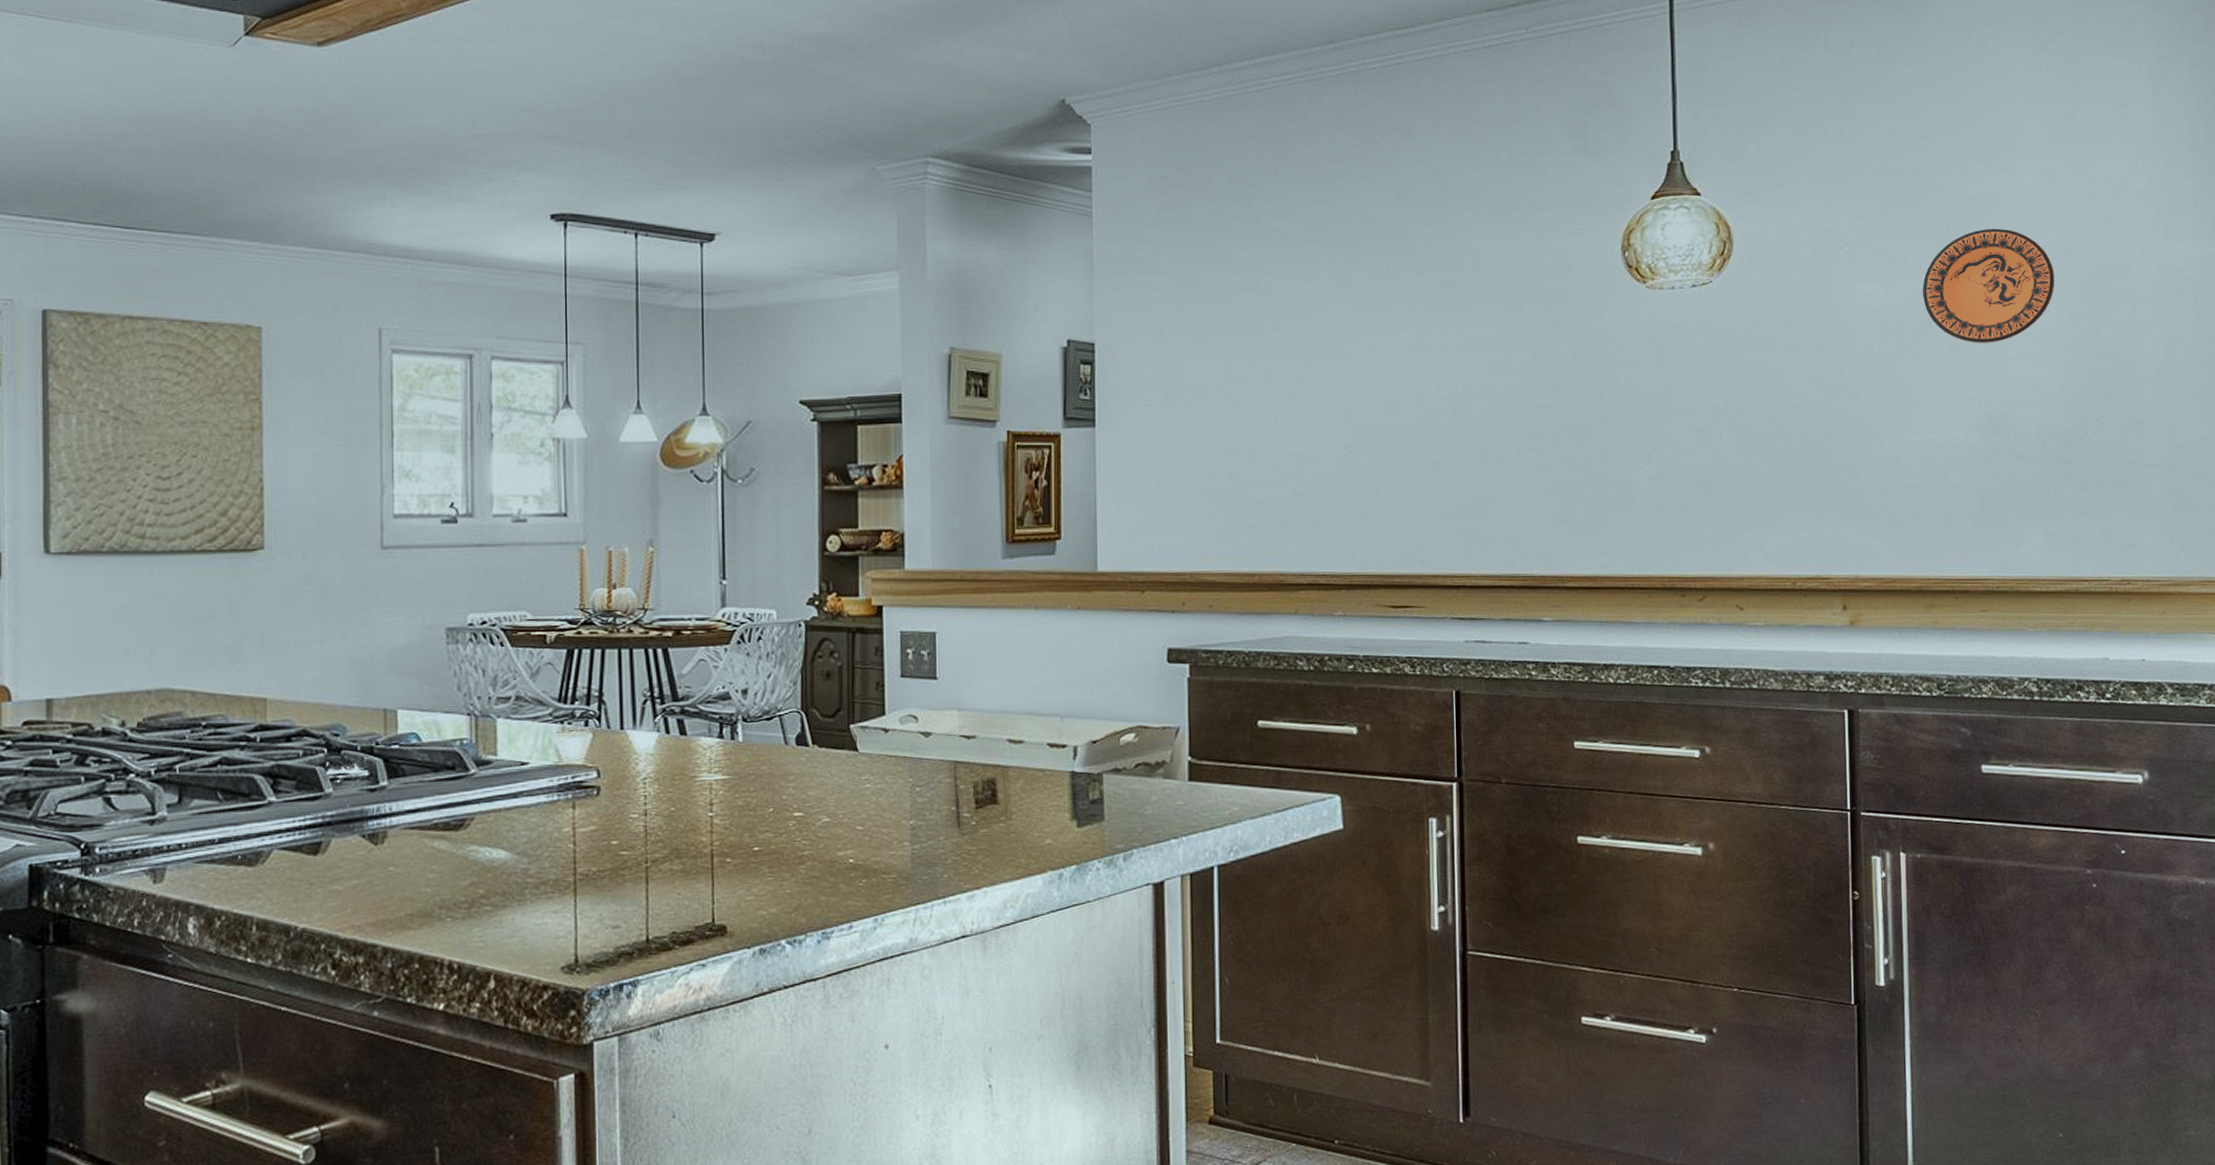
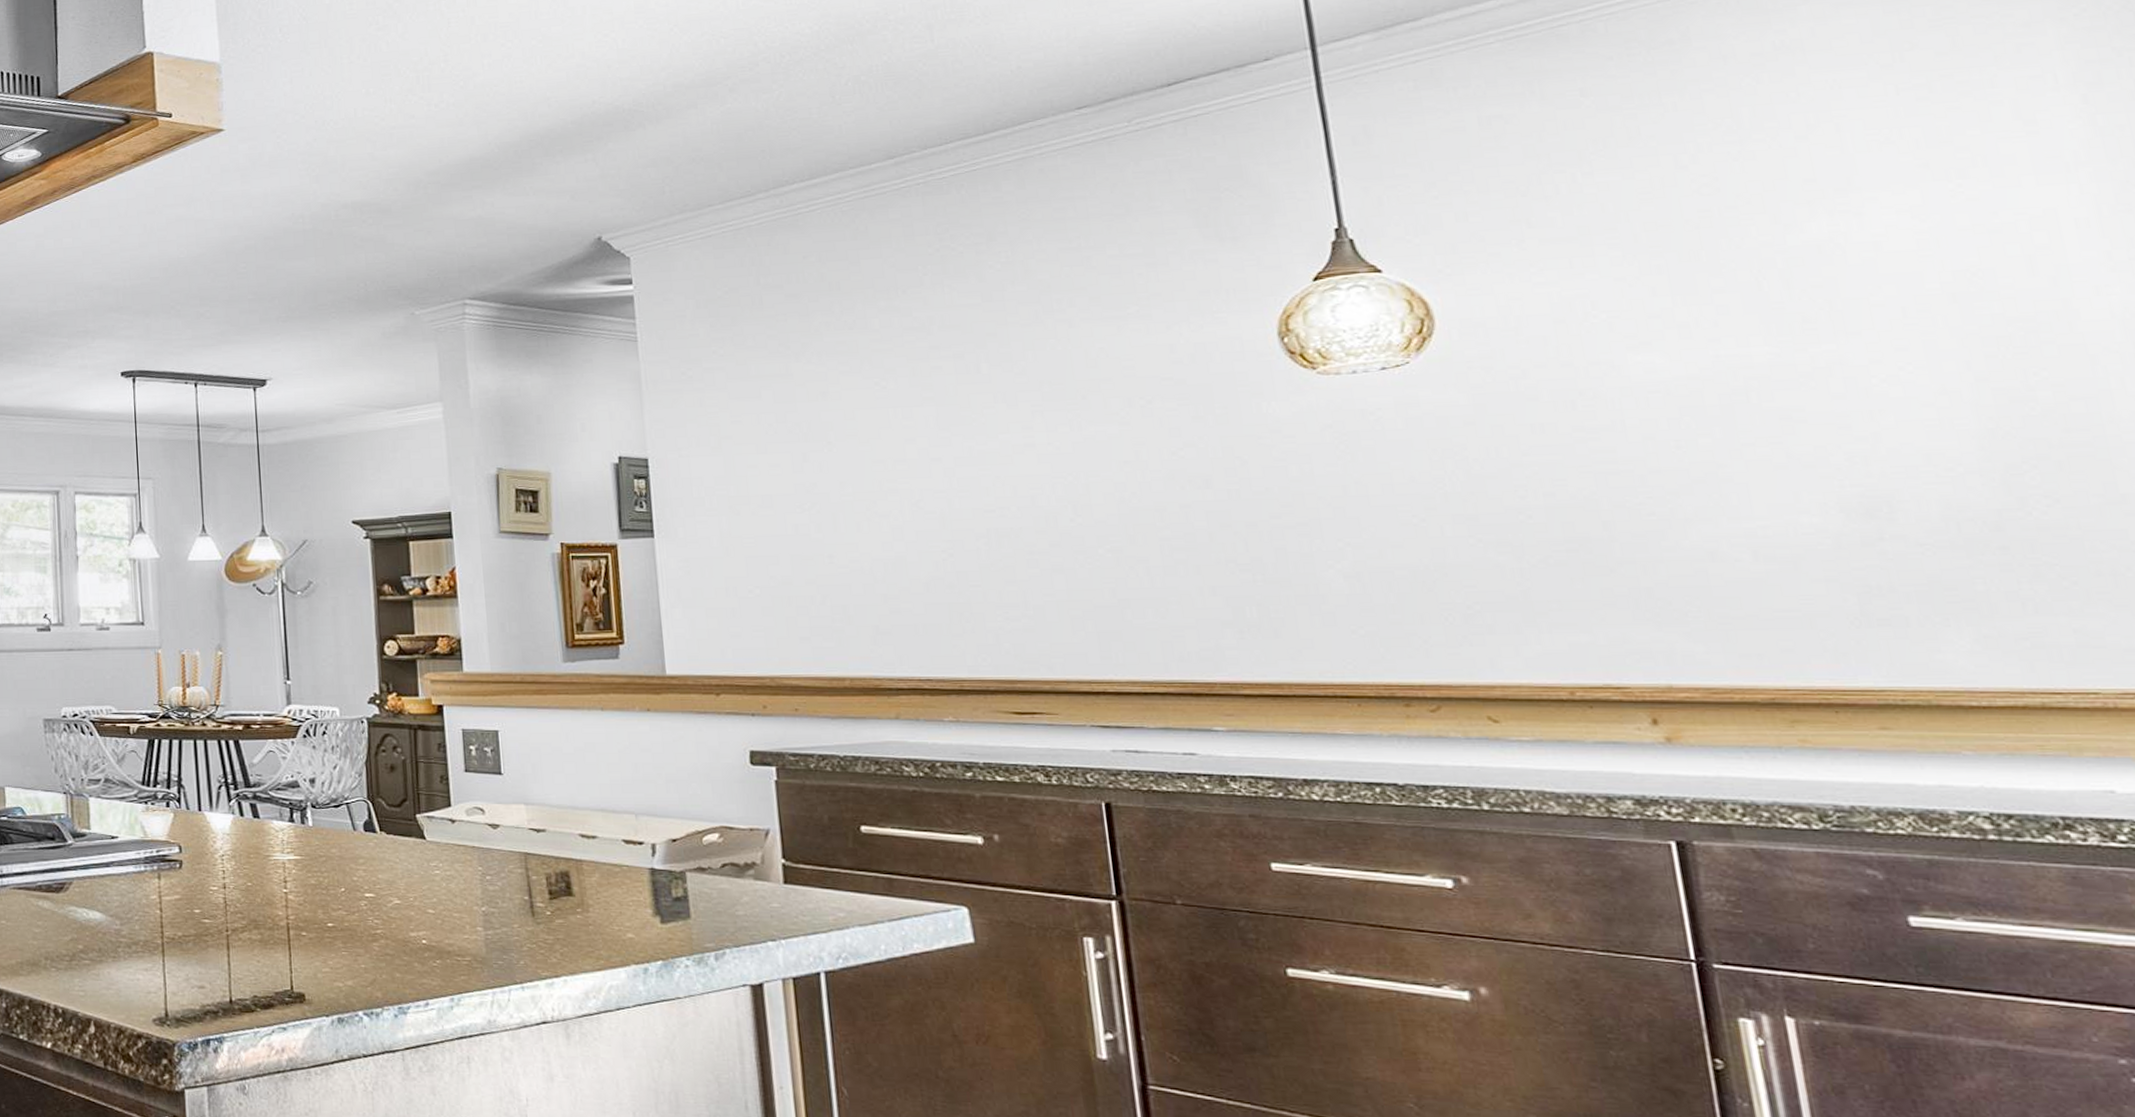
decorative plate: present [1922,229,2055,343] -> none [1728,279,1948,413]

